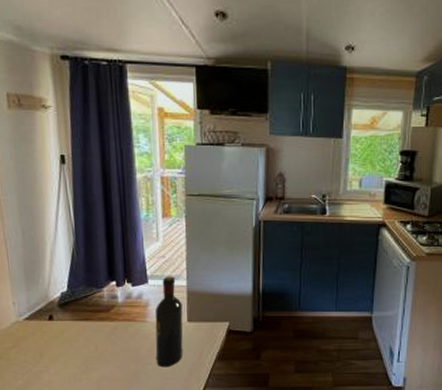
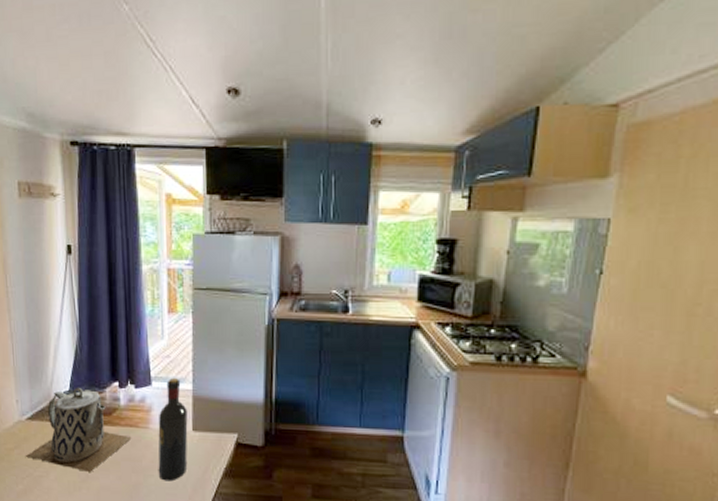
teapot: none [24,287,130,364] -> present [25,387,132,472]

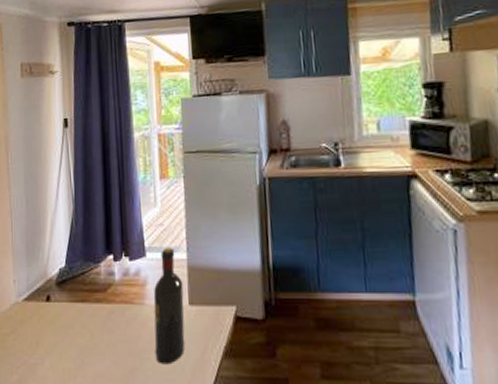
teapot: present [25,387,132,472] -> none [20,262,127,357]

